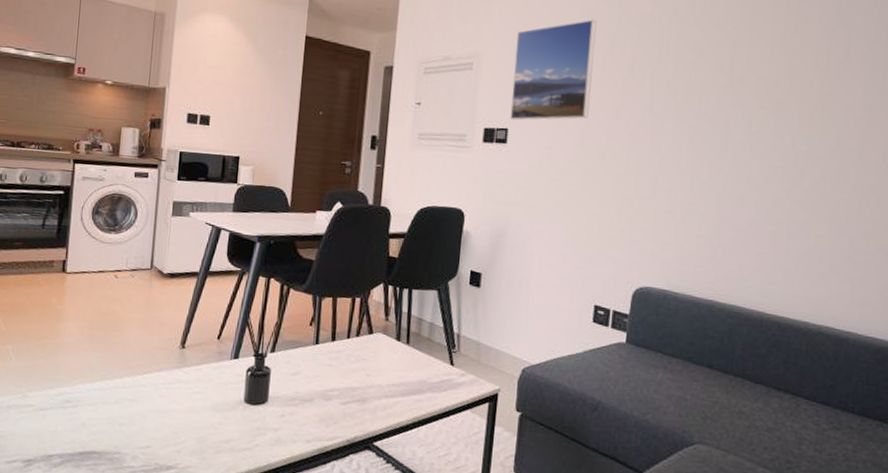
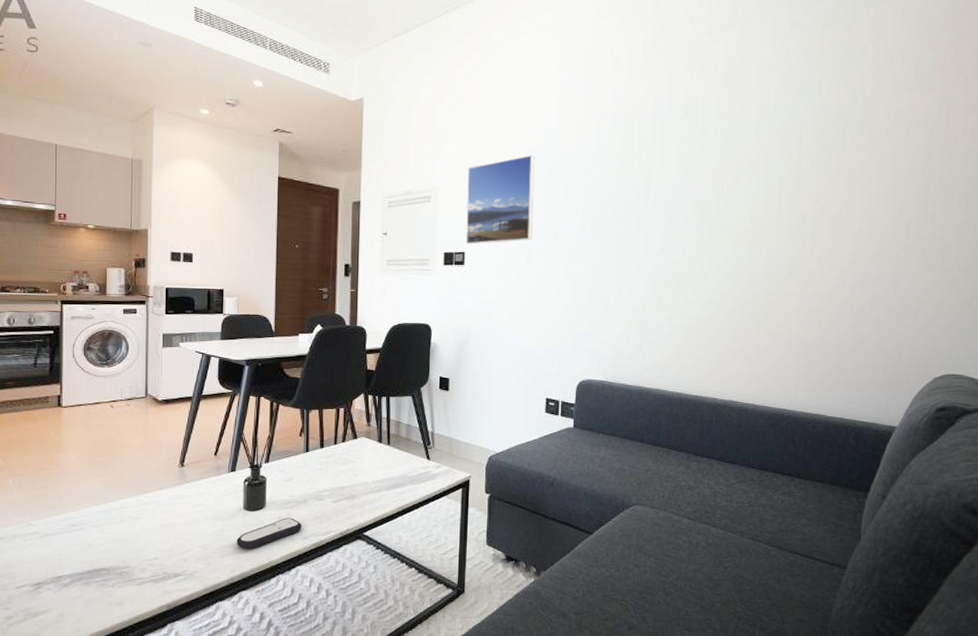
remote control: none [234,416,306,448] -> present [236,518,302,550]

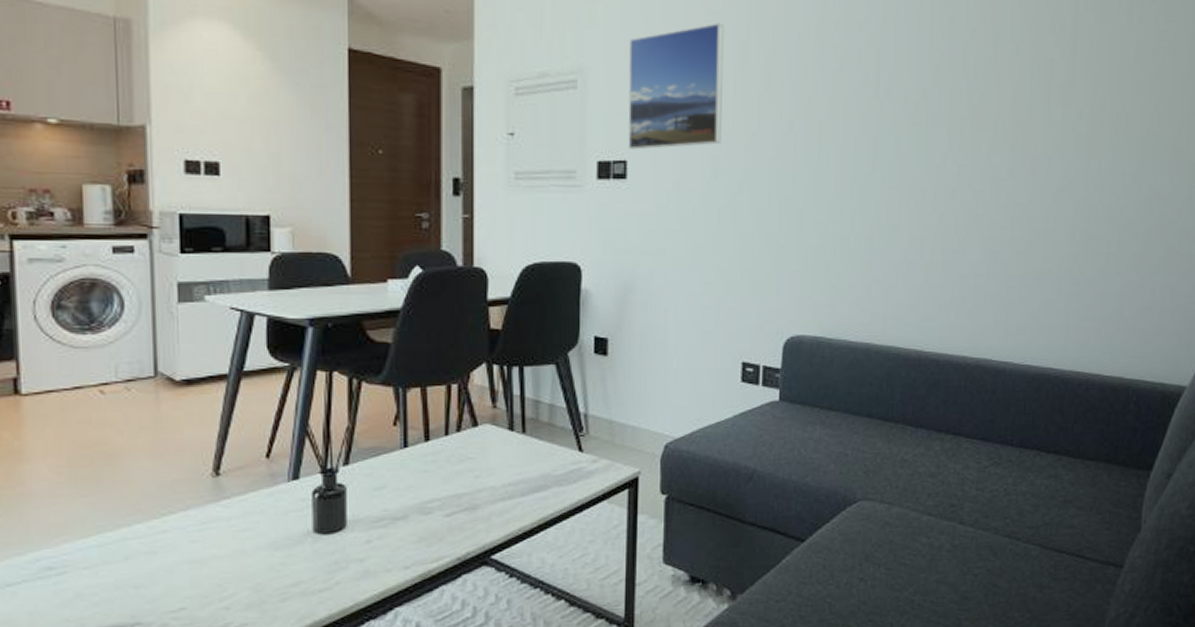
remote control: present [236,518,302,550] -> none [304,540,401,589]

